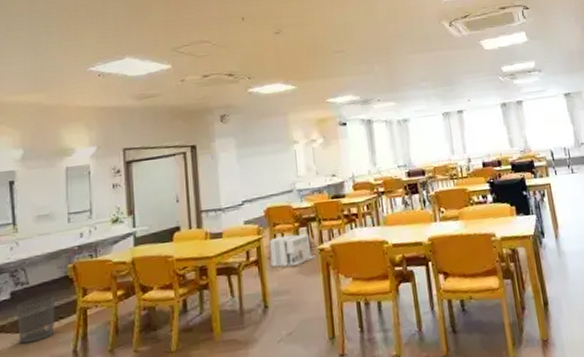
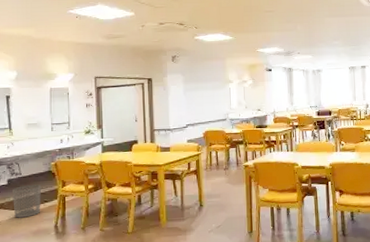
architectural model: present [269,234,316,267] -> none [206,153,241,177]

